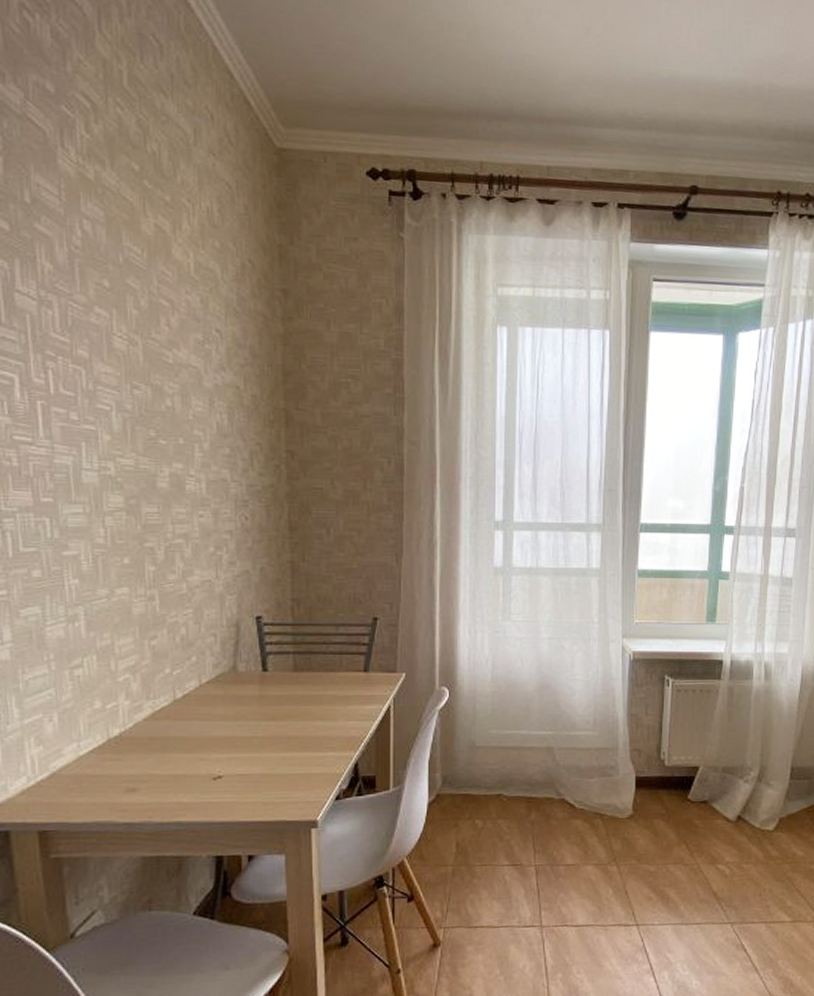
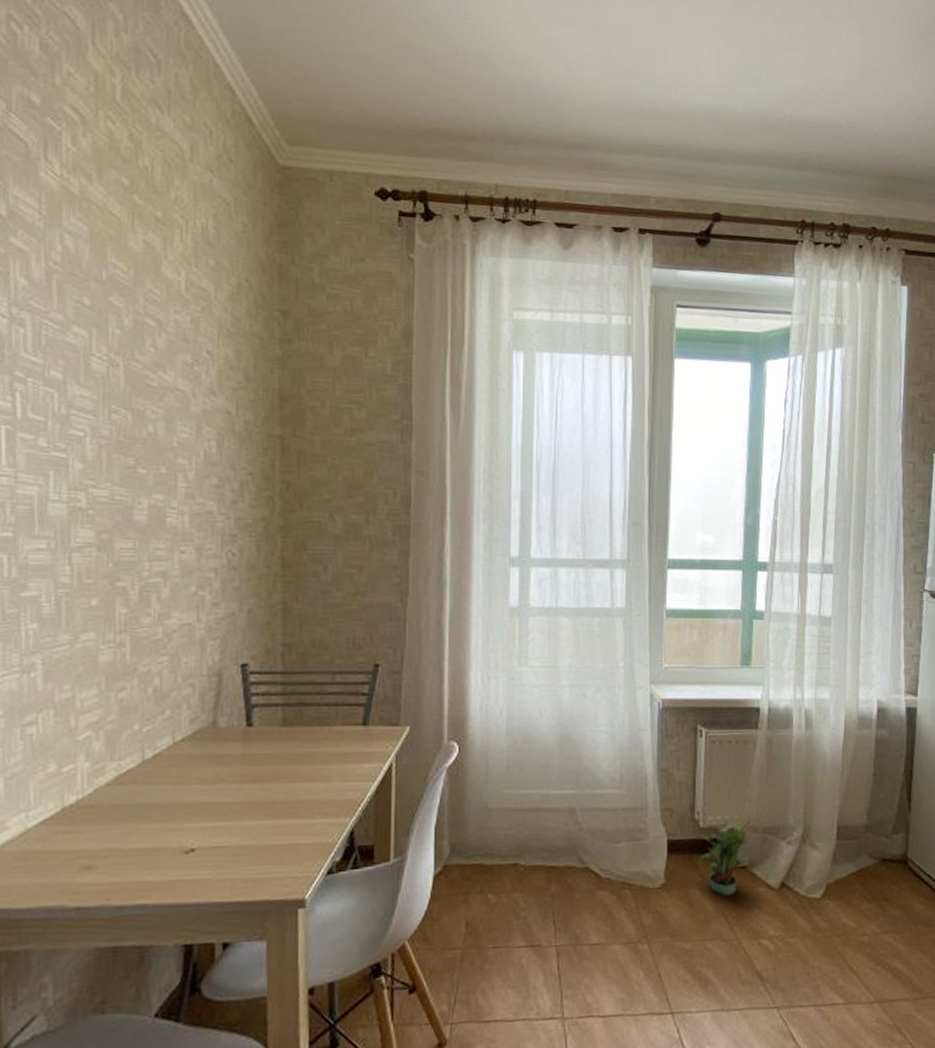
potted plant: none [663,759,711,826] -> present [698,818,751,896]

